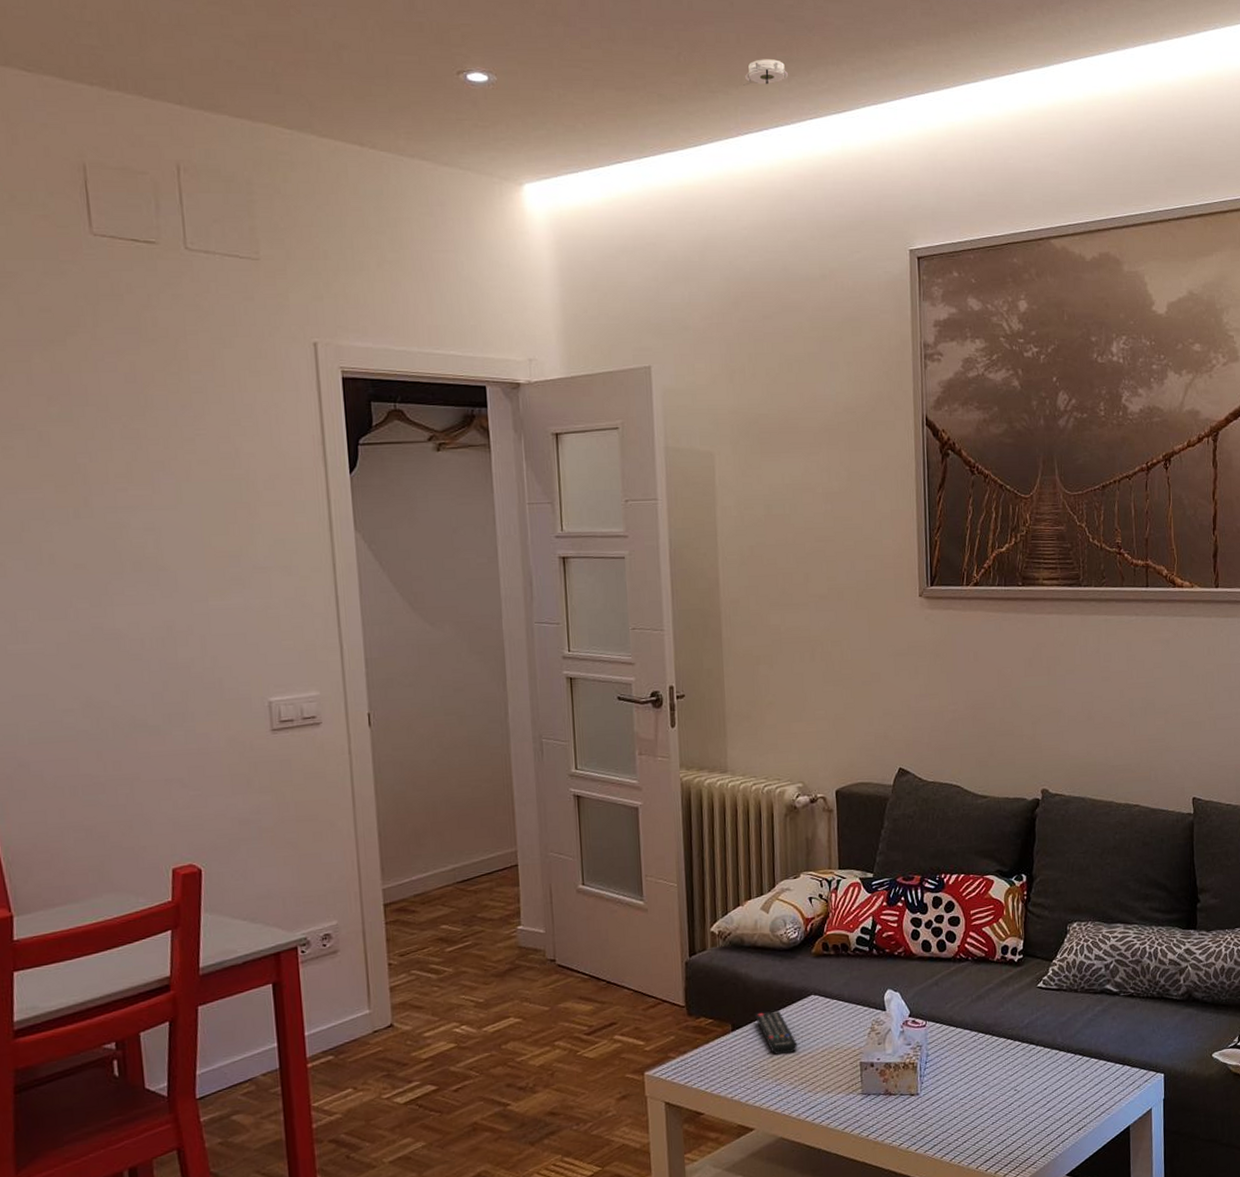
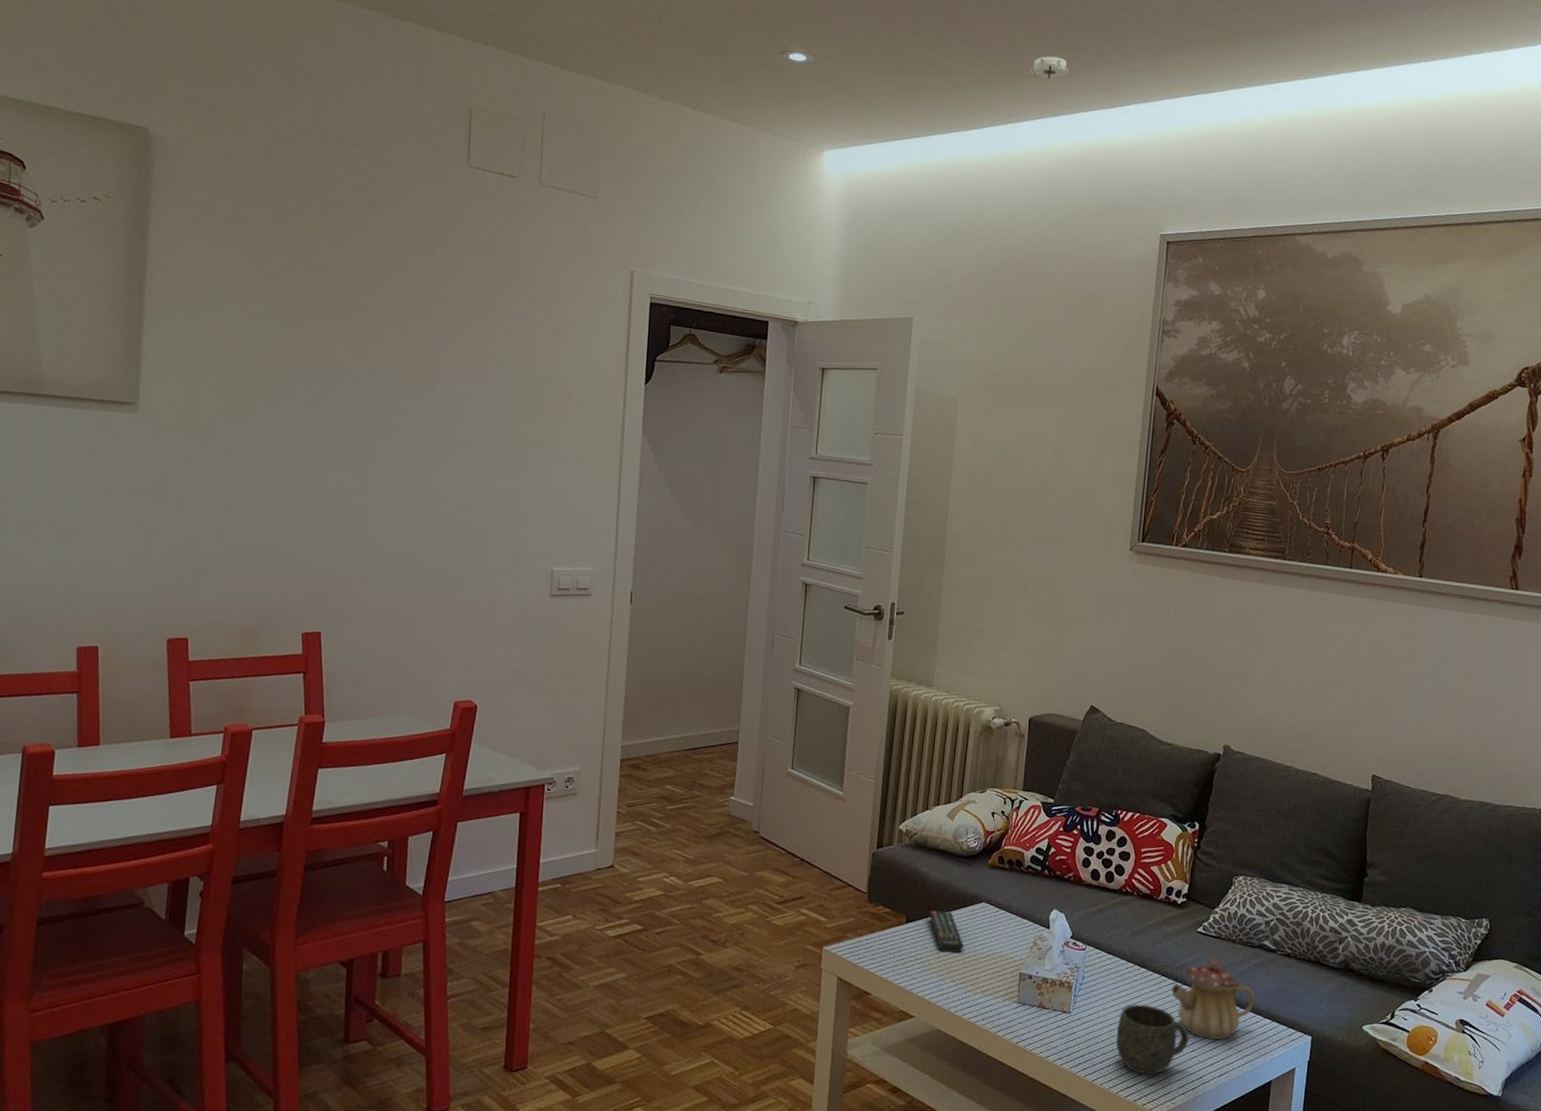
mug: none [968,1071,1043,1144] -> present [1115,1004,1189,1075]
teapot: none [1019,1011,1104,1096] -> present [1171,958,1256,1040]

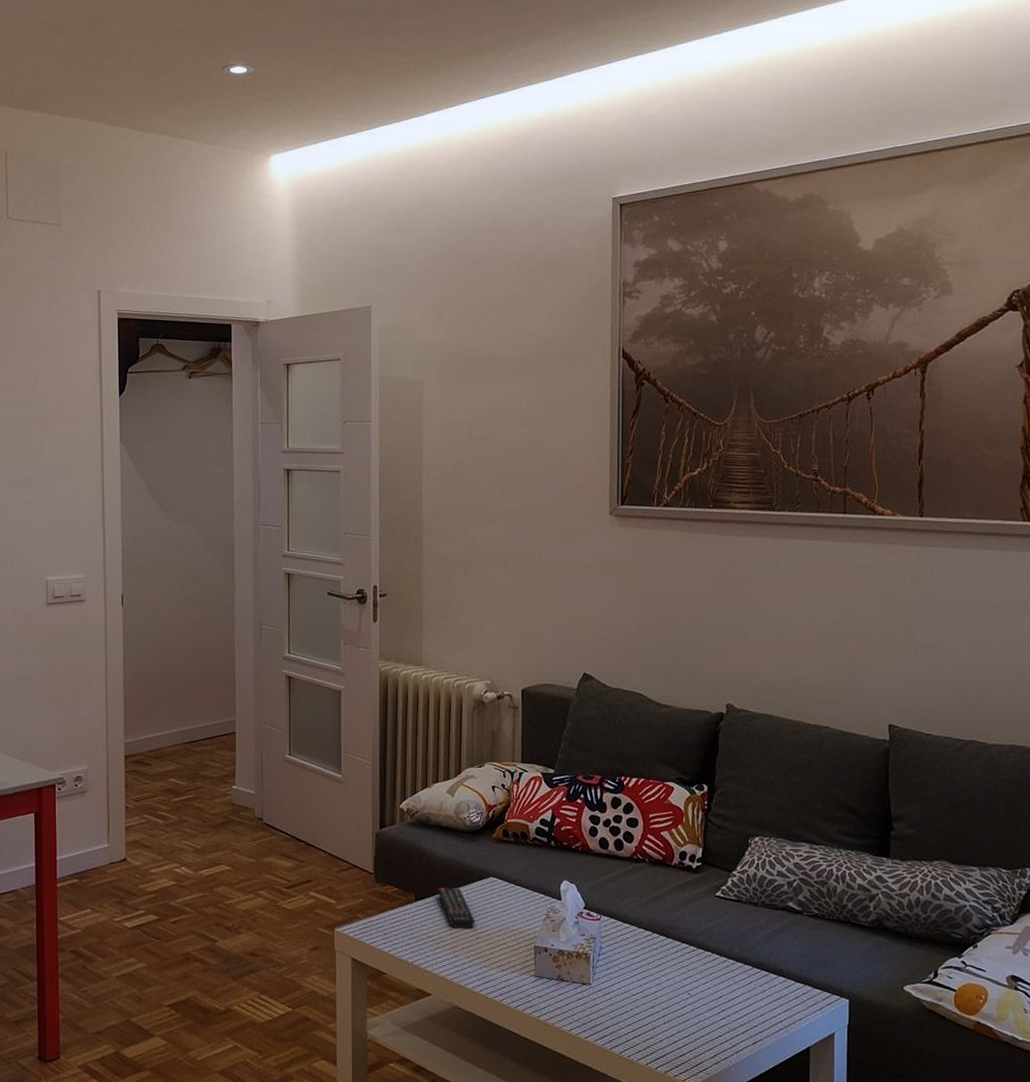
smoke detector: present [1027,56,1070,79] -> none [464,37,506,61]
mug: present [1115,1004,1189,1075] -> none [640,973,717,1045]
teapot: present [1171,958,1256,1040] -> none [694,922,785,1007]

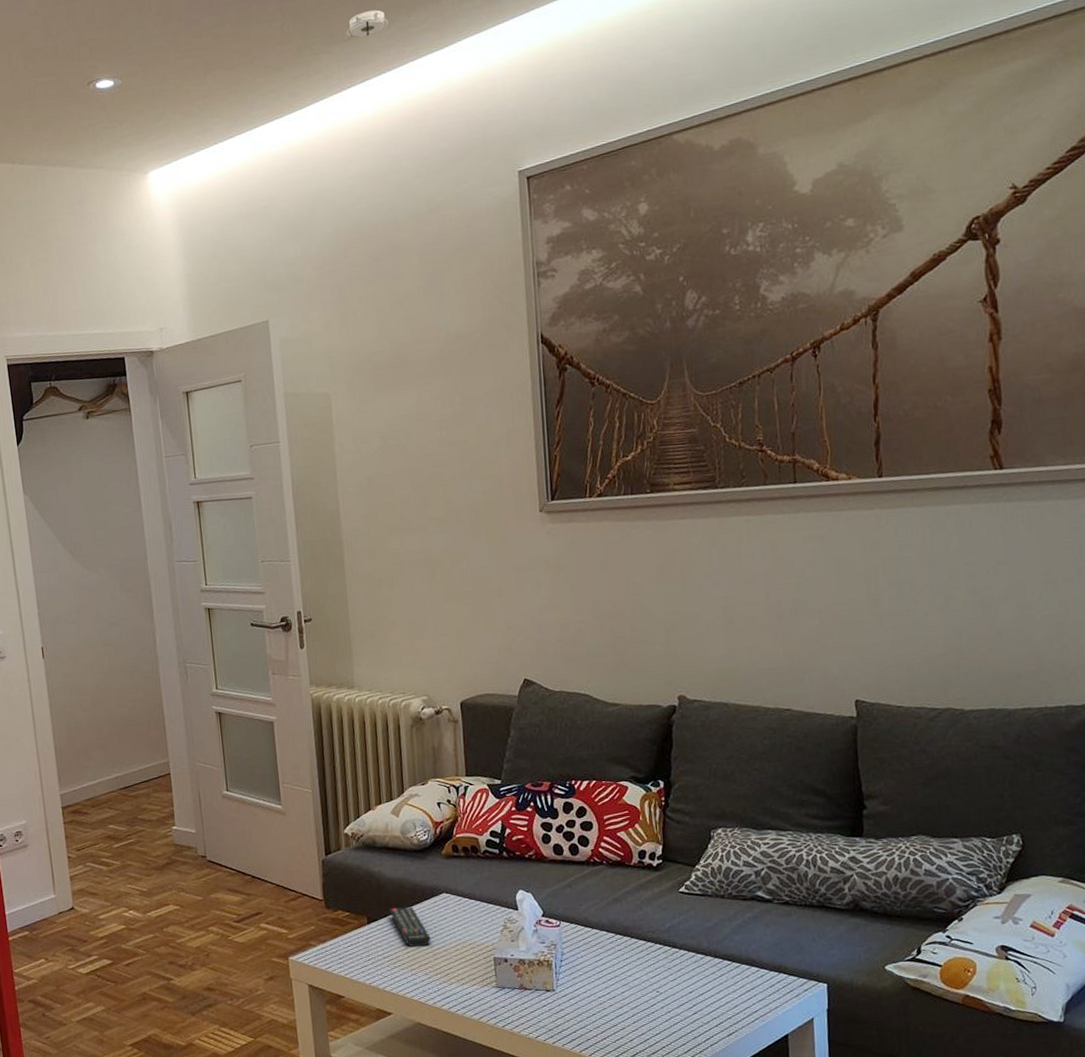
smoke detector: none [464,37,506,61] -> present [345,10,389,42]

